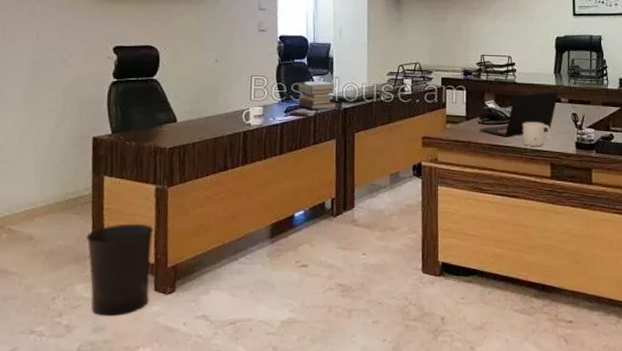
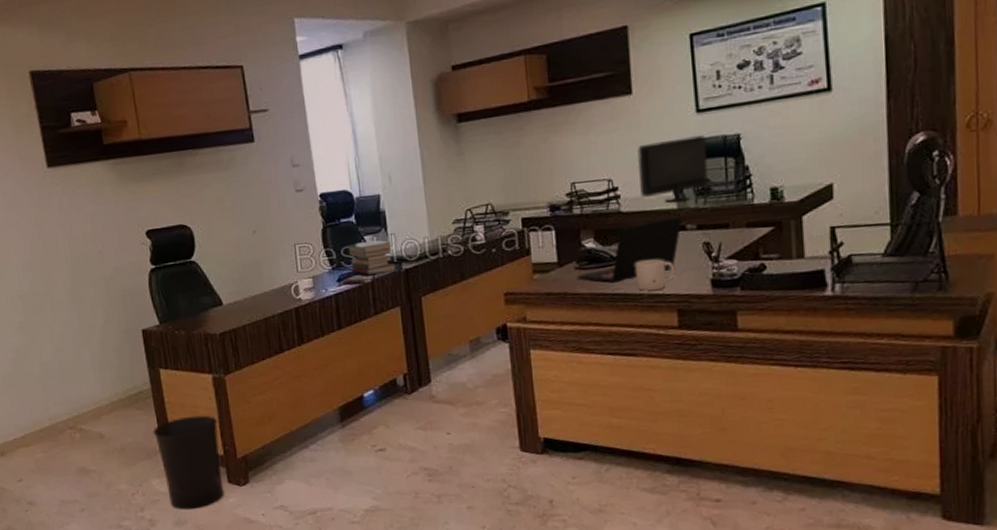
computer monitor: none [530,32,579,81] -> present [637,135,709,203]

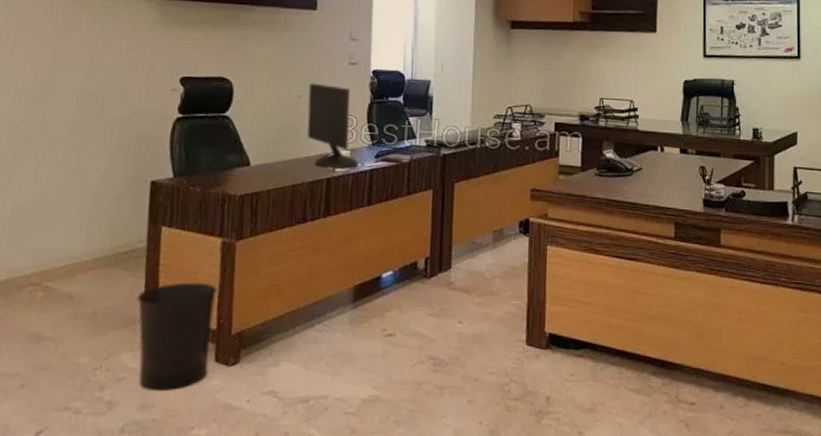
computer monitor: none [261,216,322,299] -> present [307,83,359,169]
books: present [347,239,395,277] -> none [391,122,434,157]
laptop: present [576,216,683,283] -> none [595,141,686,192]
mug: present [635,259,675,292] -> none [644,175,676,203]
computer monitor: present [637,135,709,203] -> none [654,75,709,129]

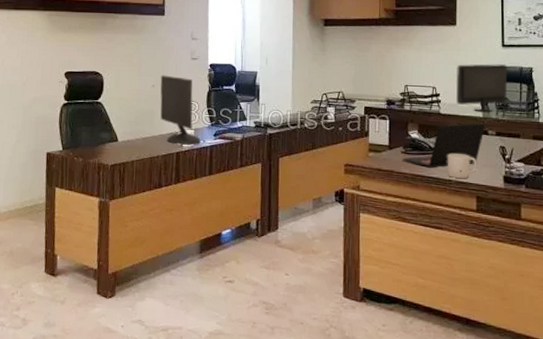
waste bin: present [137,282,217,390] -> none [40,231,97,314]
laptop: none [595,141,686,192] -> present [402,123,486,168]
mug: none [644,175,676,203] -> present [447,153,477,179]
computer monitor: none [654,75,709,129] -> present [455,64,508,113]

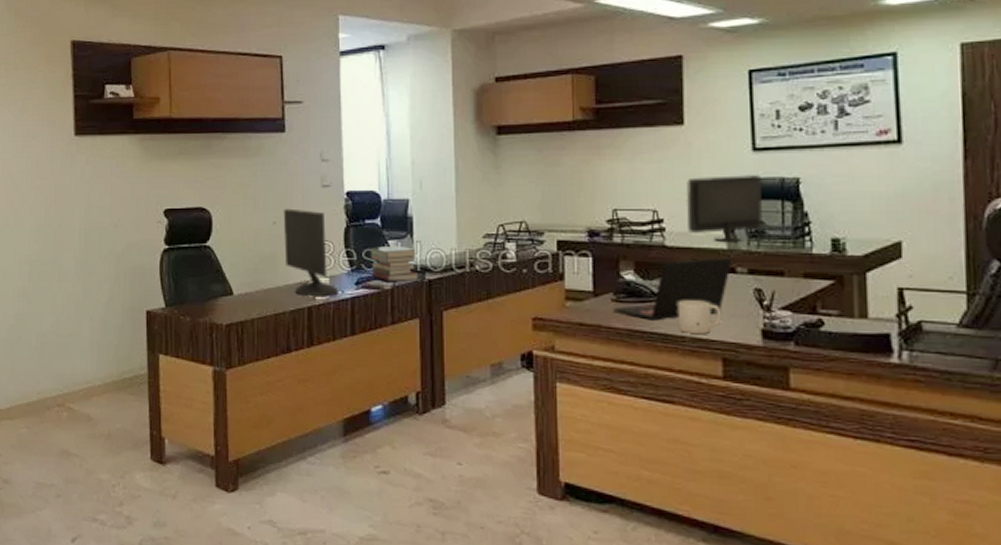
books: none [226,106,262,136] -> present [370,245,418,284]

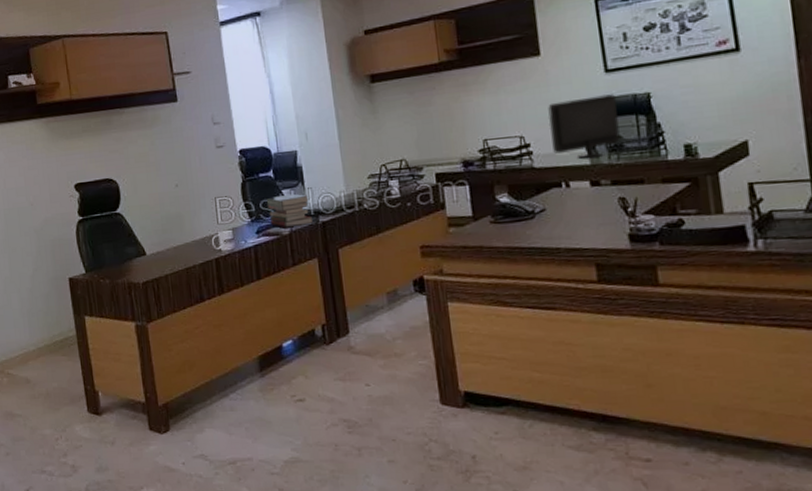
computer monitor: present [283,208,339,297] -> none [183,170,242,250]
laptop: present [612,257,733,321] -> none [492,172,597,237]
mug: present [677,300,722,335] -> none [550,213,592,246]

